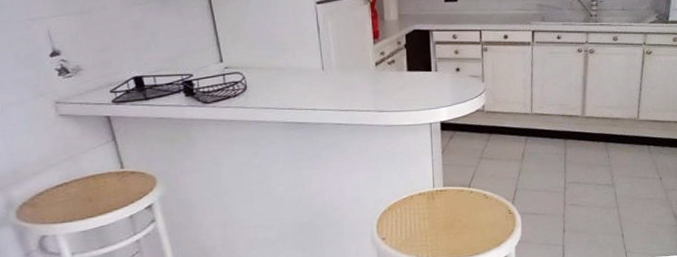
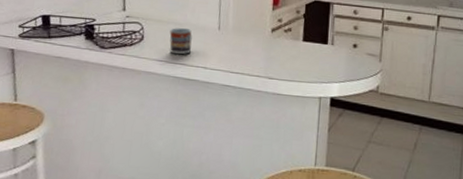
cup: none [273,73,299,100] -> present [169,28,193,55]

